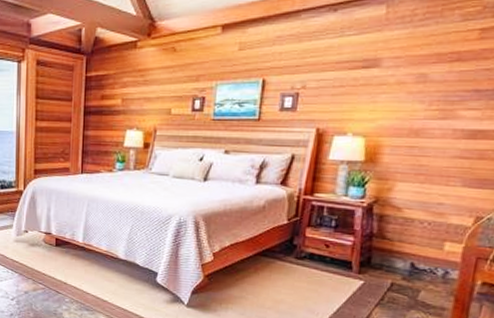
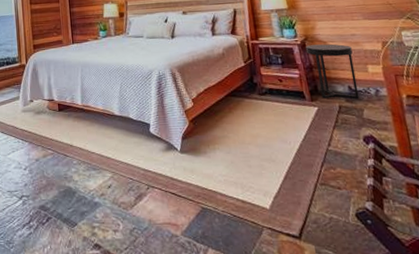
side table: none [370,209,433,278] -> present [305,44,360,99]

